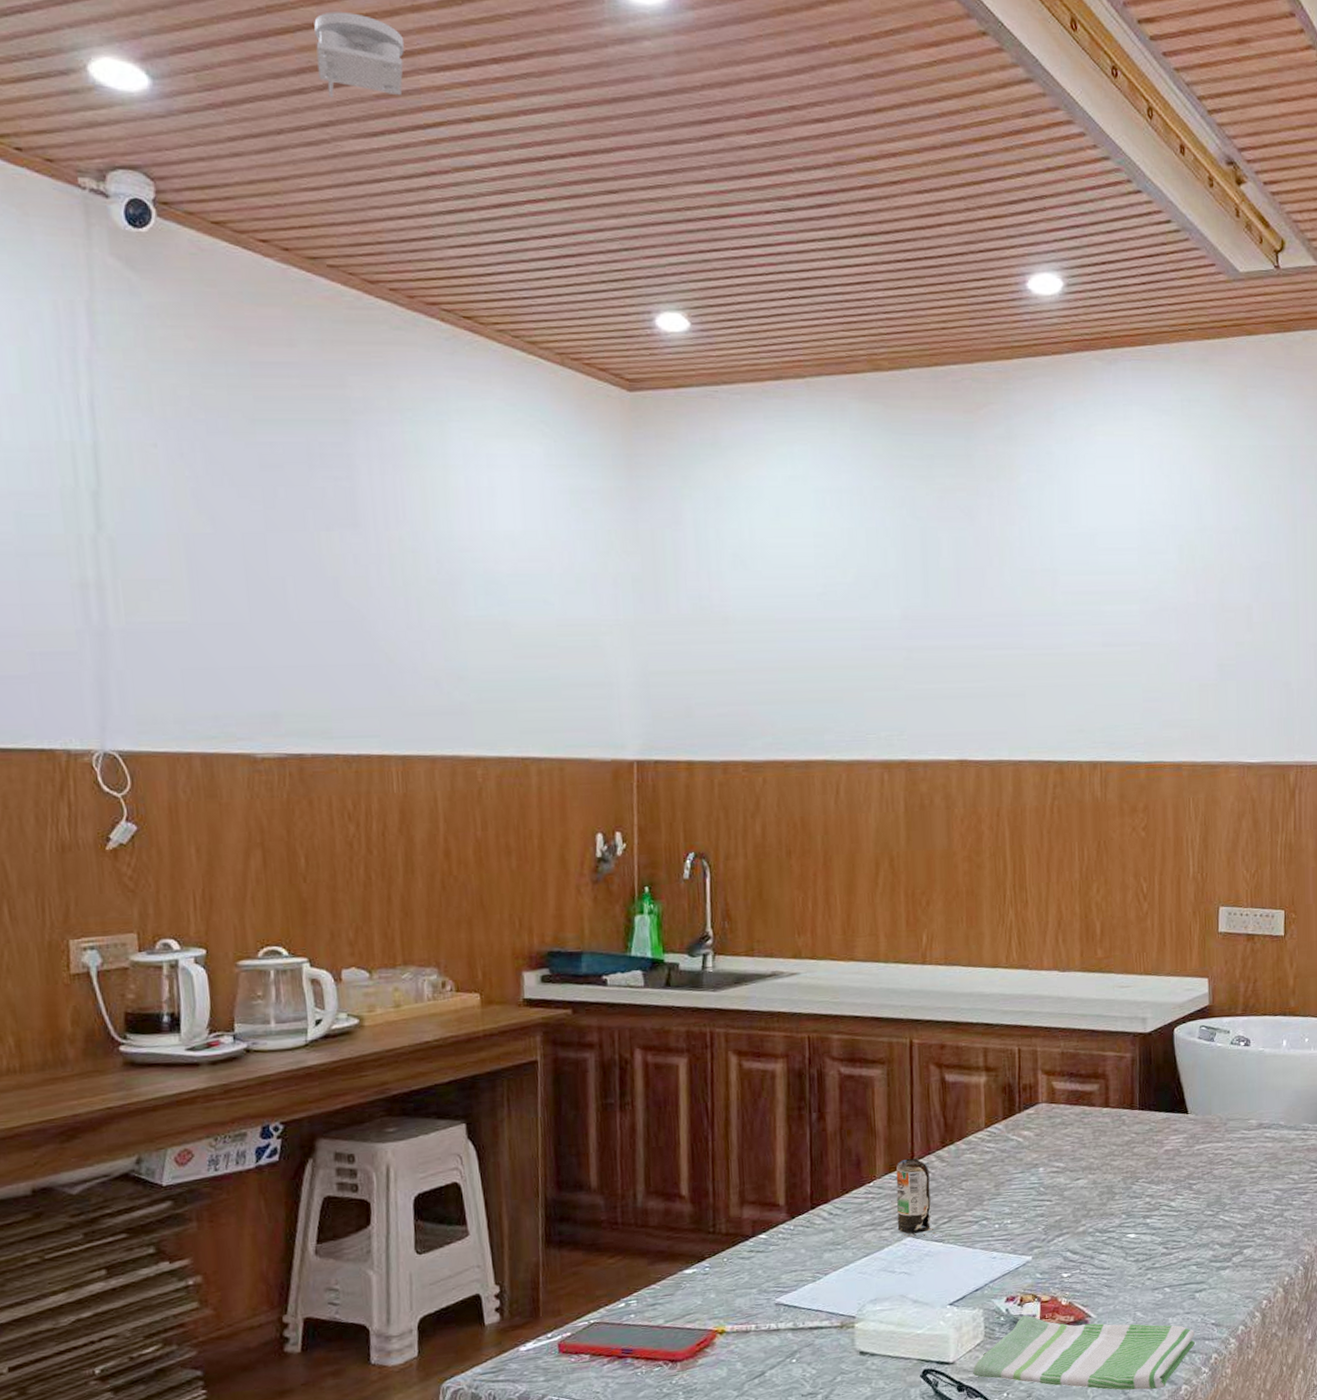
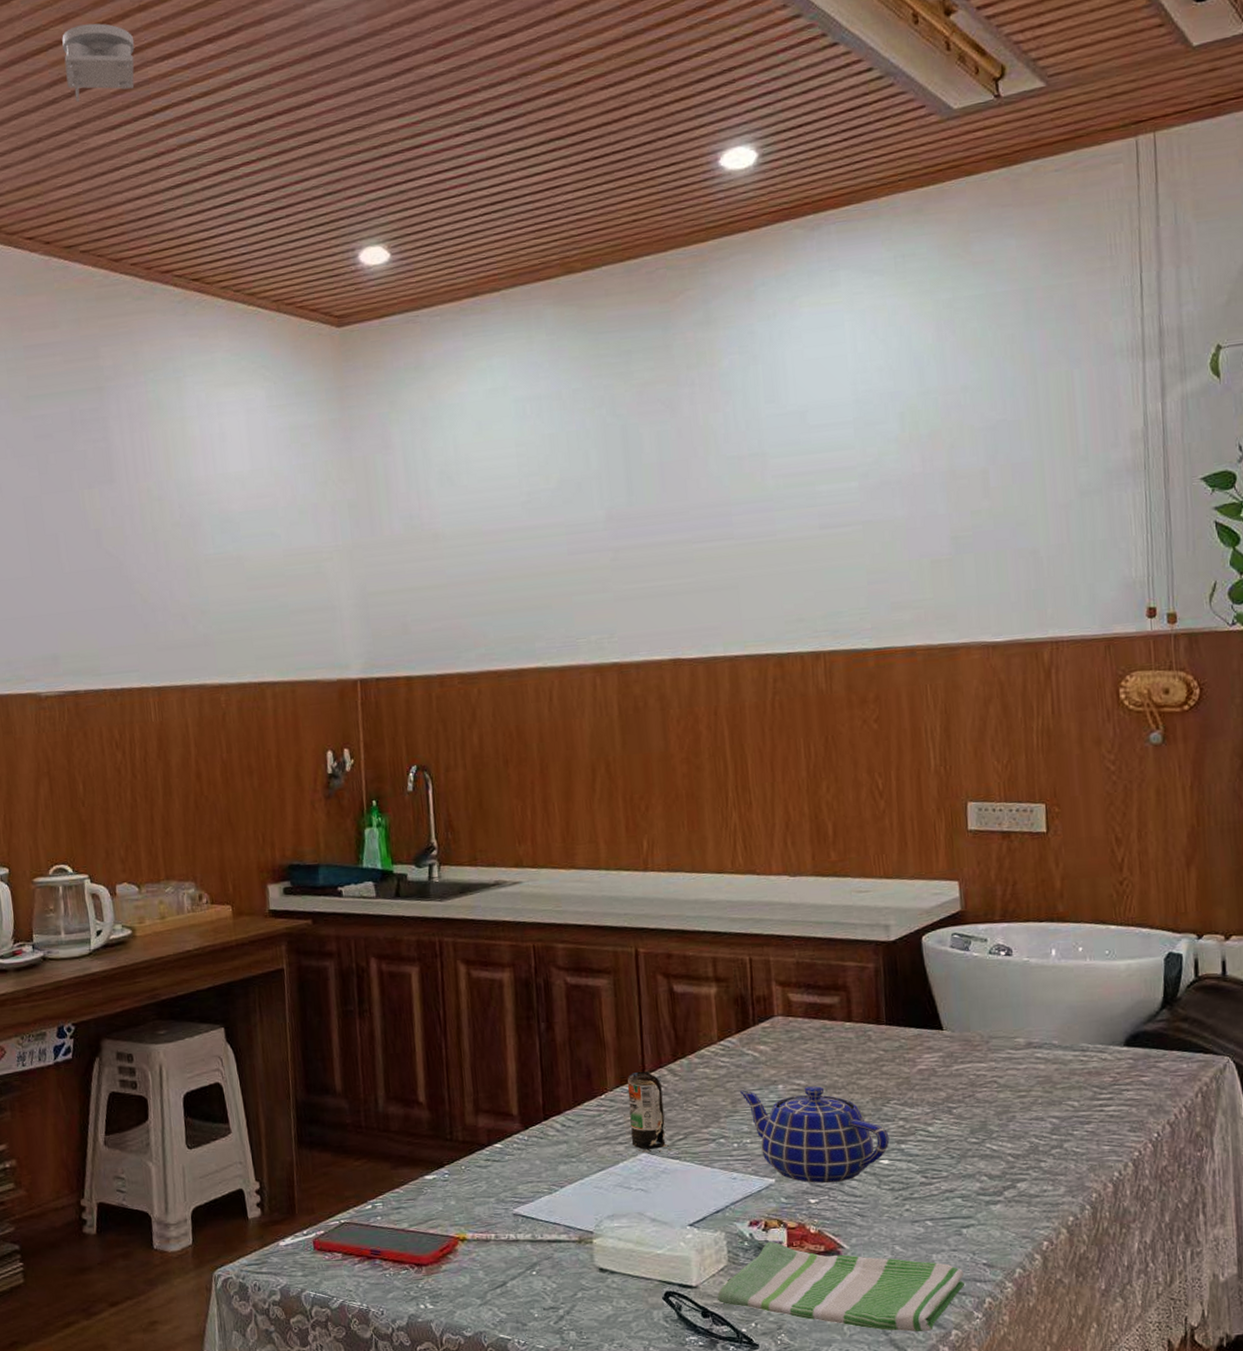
teapot: none [1003,1168,1137,1259] -> present [739,1086,890,1184]

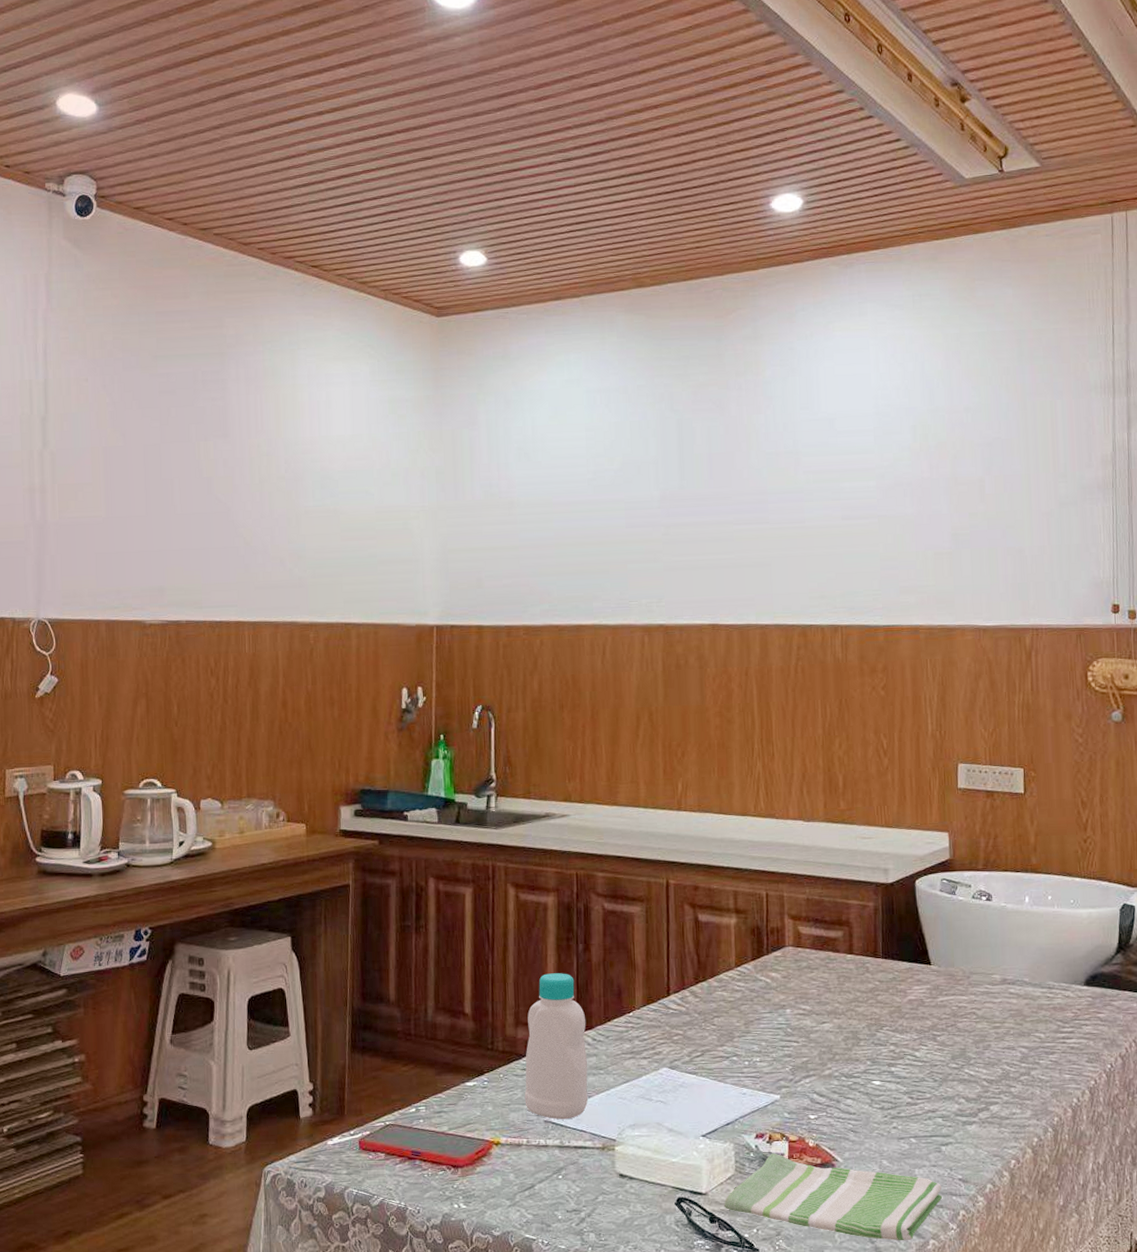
smoke detector: present [62,23,135,102] -> none [212,41,276,106]
bottle: none [488,1055,561,1213] -> present [524,973,589,1120]
can: present [627,1071,672,1153] -> none [653,992,690,1068]
teapot: present [739,1086,890,1184] -> none [752,1011,882,1101]

